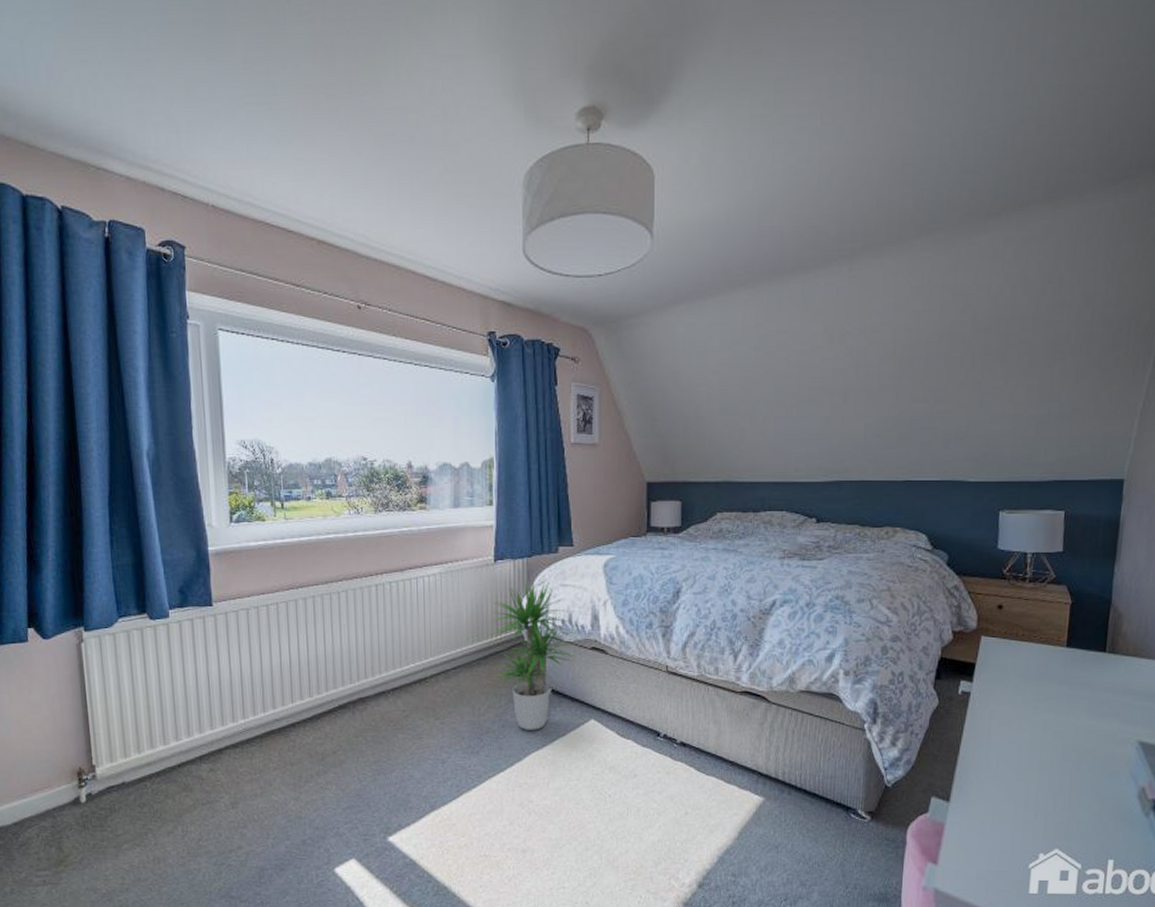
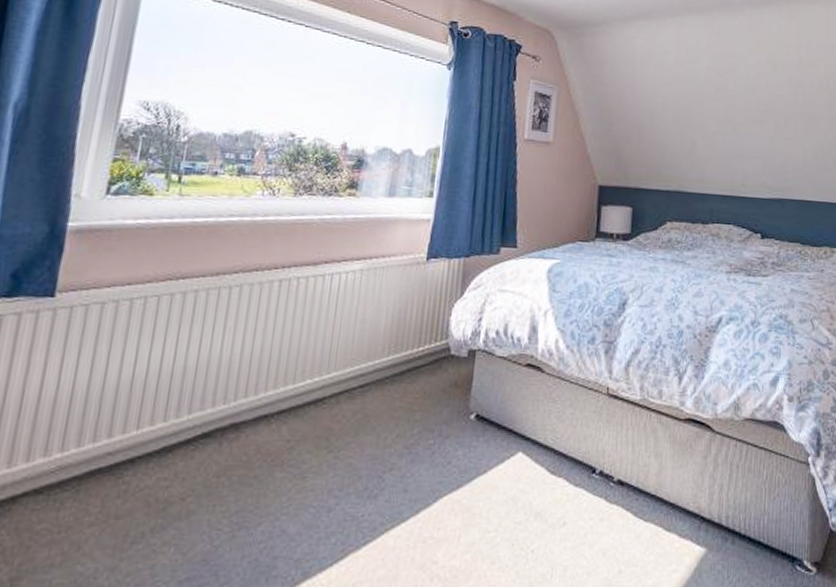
potted plant: present [487,580,575,730] -> none [407,283,508,466]

